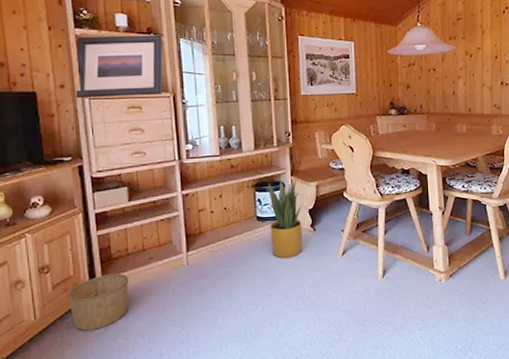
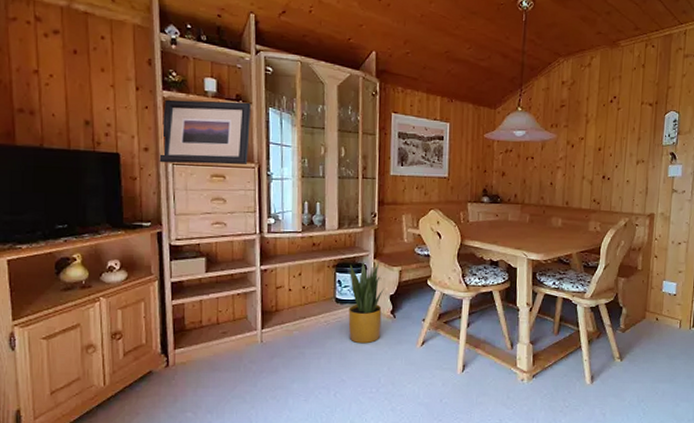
basket: present [68,274,129,332] -> none [138,346,201,402]

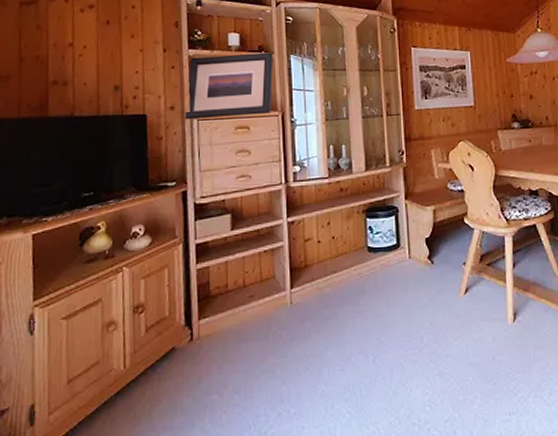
planter: present [347,262,385,344] -> none [378,203,420,297]

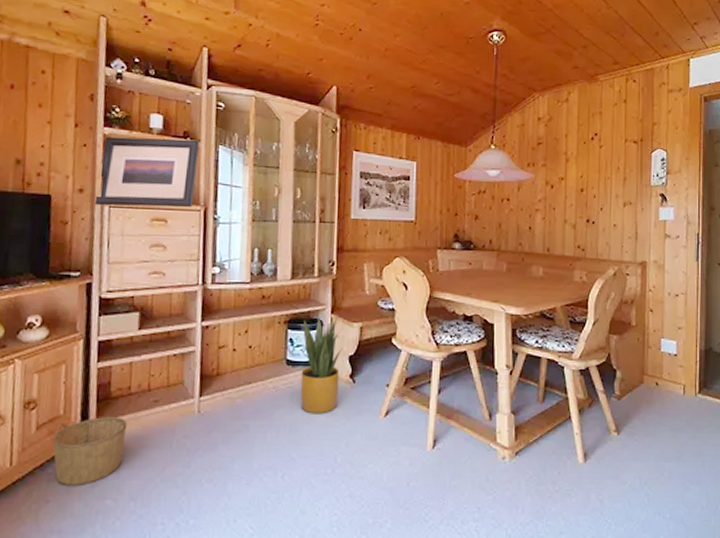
basket: none [161,314,227,385] -> present [52,417,128,487]
planter: none [378,203,420,297] -> present [300,317,344,414]

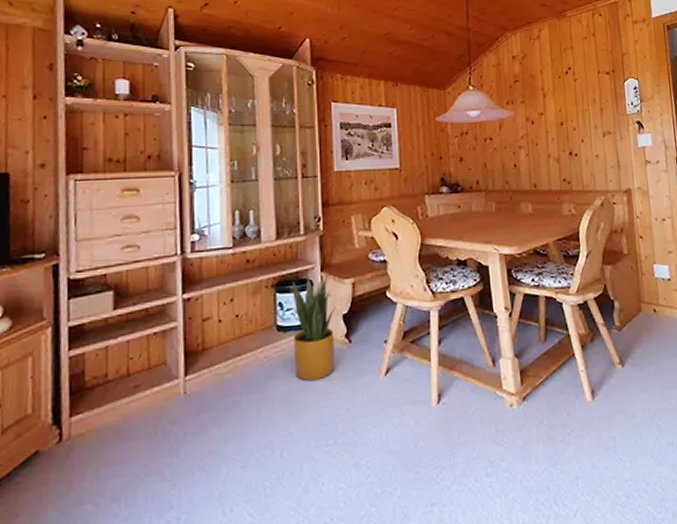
basket: present [52,417,128,487] -> none [20,409,106,495]
picture frame: present [94,136,199,208] -> none [58,103,170,180]

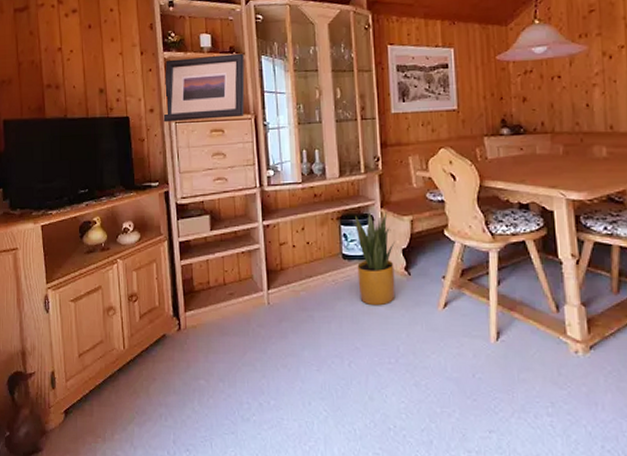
picture frame: none [58,103,170,180] -> present [163,53,245,123]

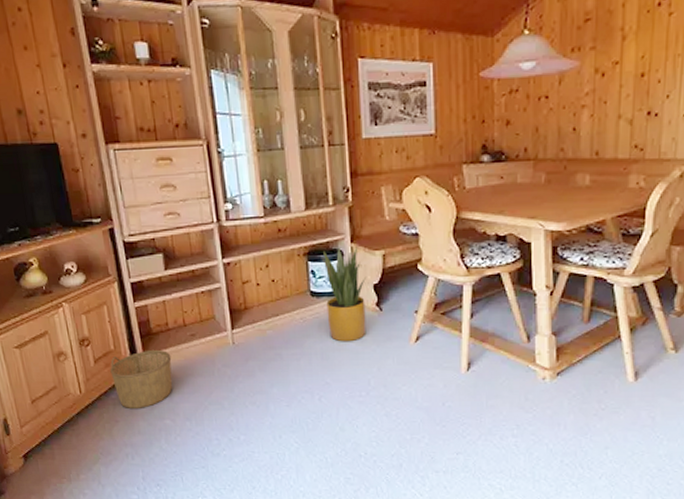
basket: none [153,308,210,368] -> present [110,350,173,410]
picture frame: present [163,53,245,123] -> none [95,66,195,150]

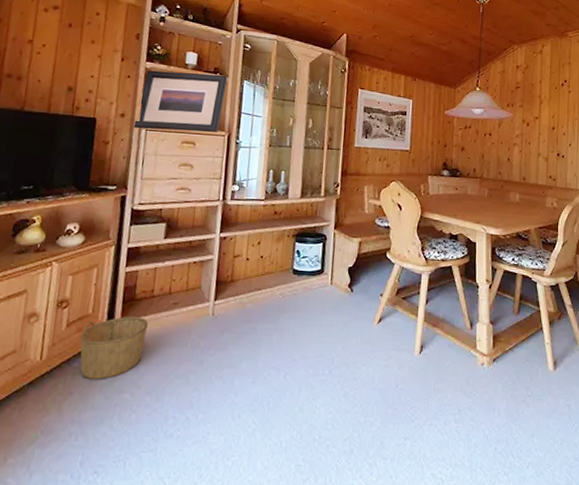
picture frame: none [95,66,195,150] -> present [133,70,227,133]
planter: present [321,246,367,342] -> none [304,232,344,320]

